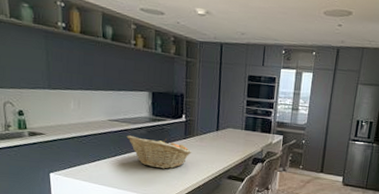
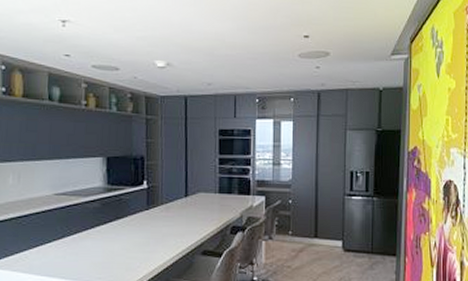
fruit basket: present [126,135,192,169] -> none [76,210,157,249]

